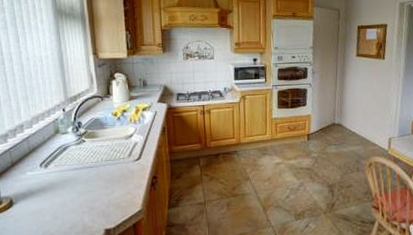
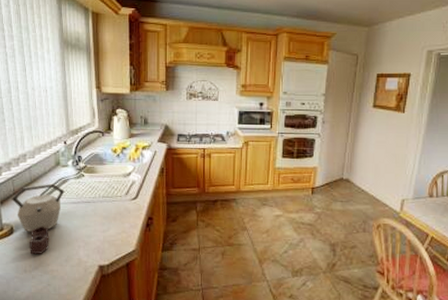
kettle: none [9,151,66,226] -> present [11,183,65,255]

